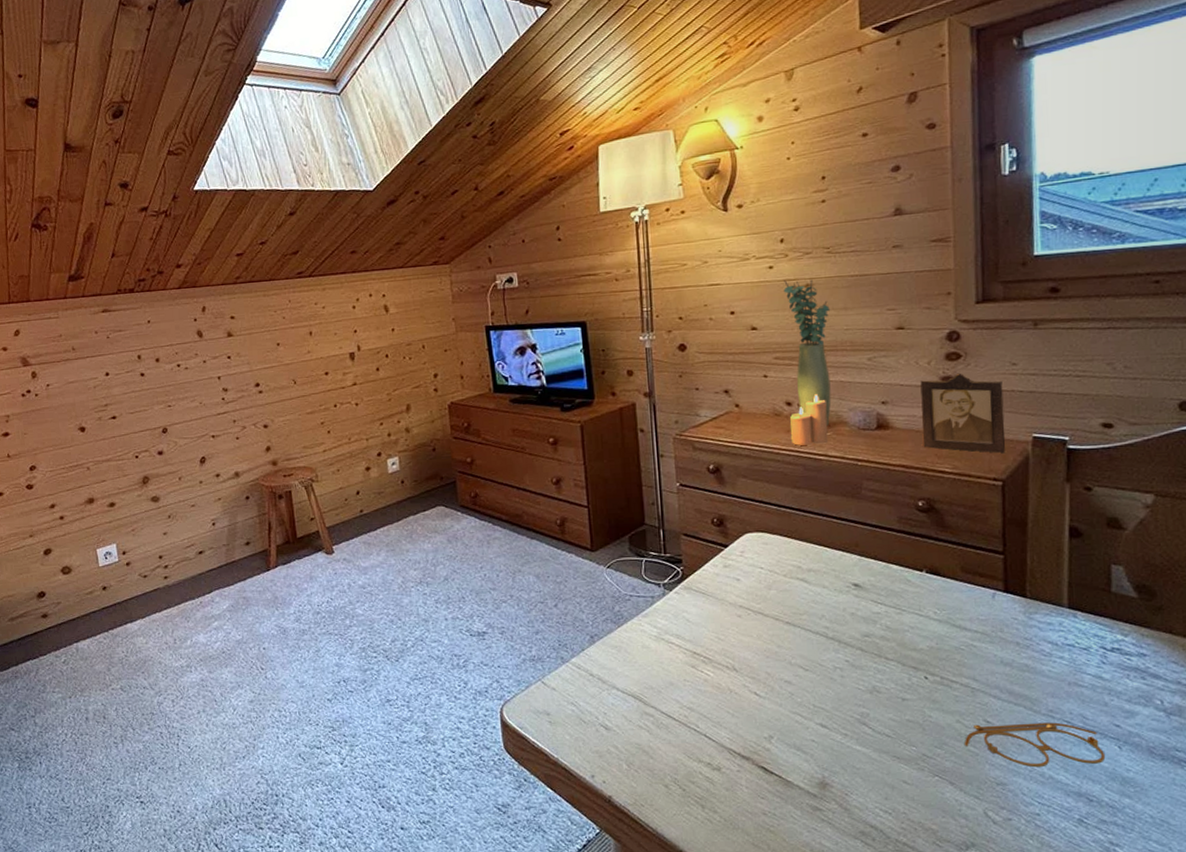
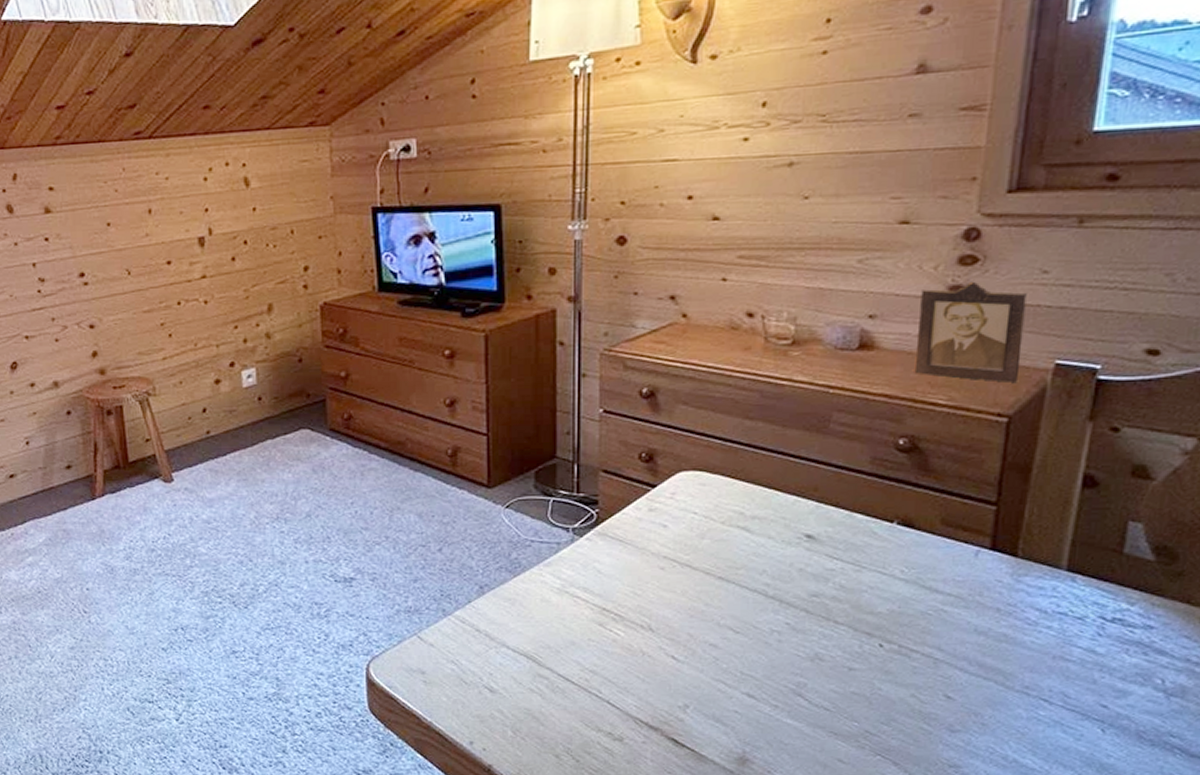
vase: present [783,279,832,427] -> none [759,156,818,345]
candle: present [790,394,829,446] -> none [748,304,800,368]
glasses: present [964,722,1106,768] -> none [916,700,1085,750]

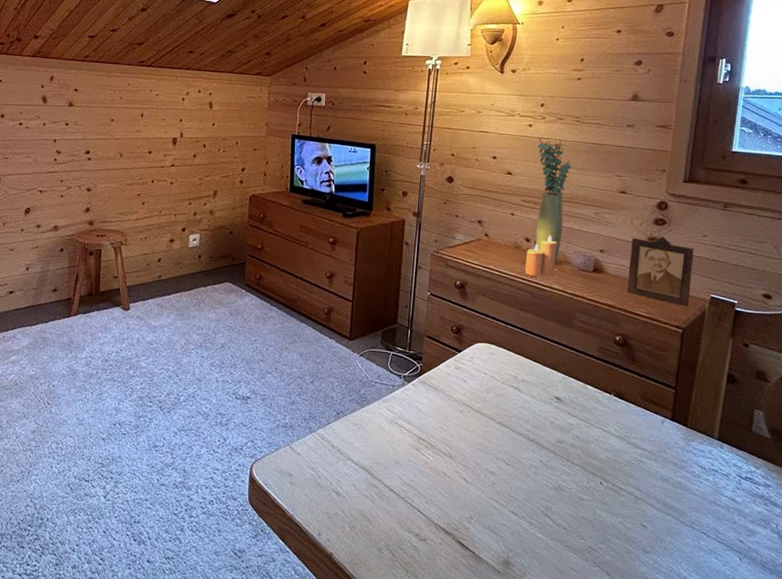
candle: none [748,304,800,368] -> present [524,235,558,278]
vase: none [759,156,818,345] -> present [535,138,572,264]

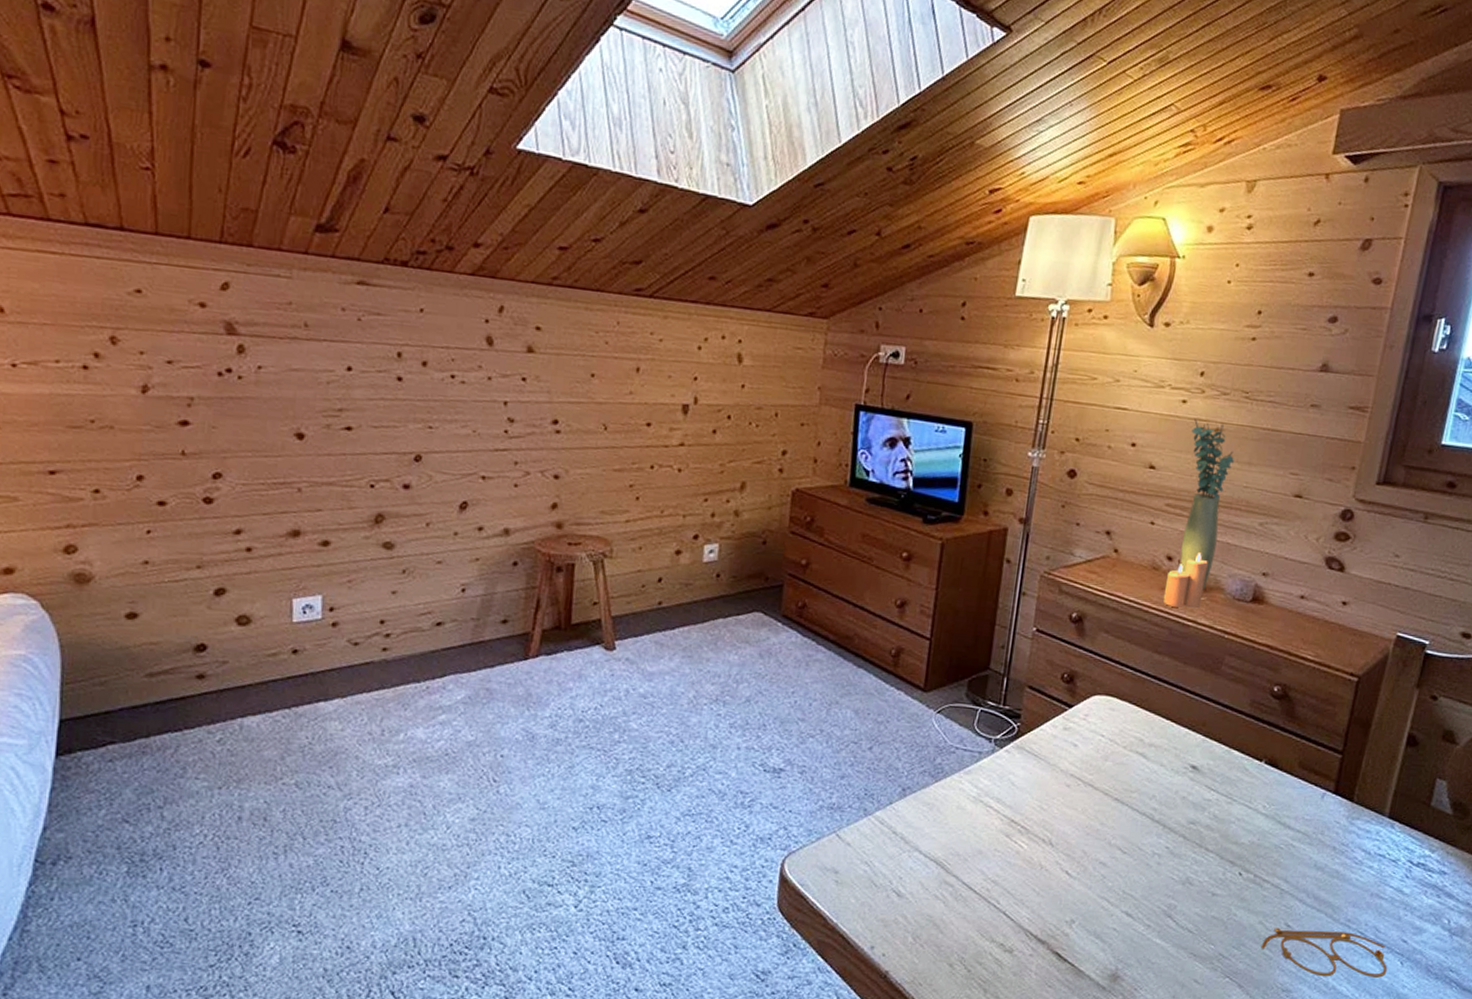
glasses: none [622,527,729,571] -> present [1260,927,1388,978]
photo frame: present [626,236,694,306] -> none [1292,555,1382,647]

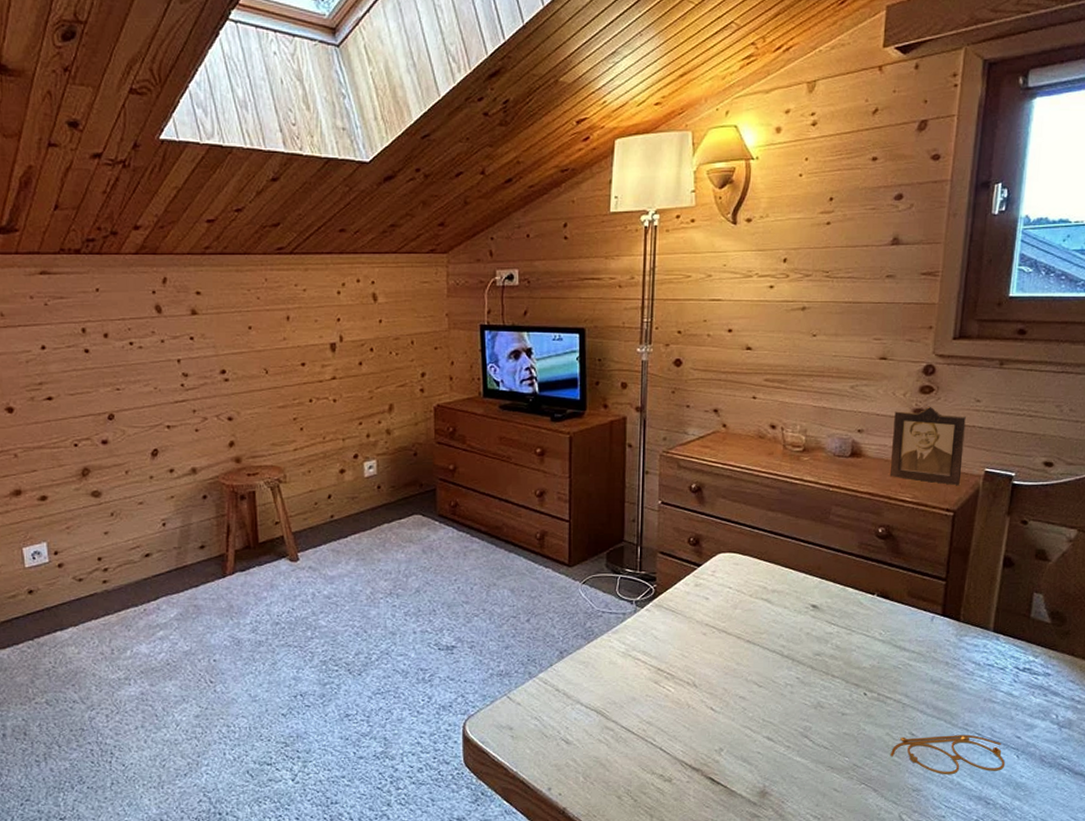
candle: present [1163,553,1209,609] -> none [771,419,809,470]
vase: present [1179,419,1235,591] -> none [781,301,823,452]
photo frame: none [1292,555,1382,647] -> present [889,406,966,485]

